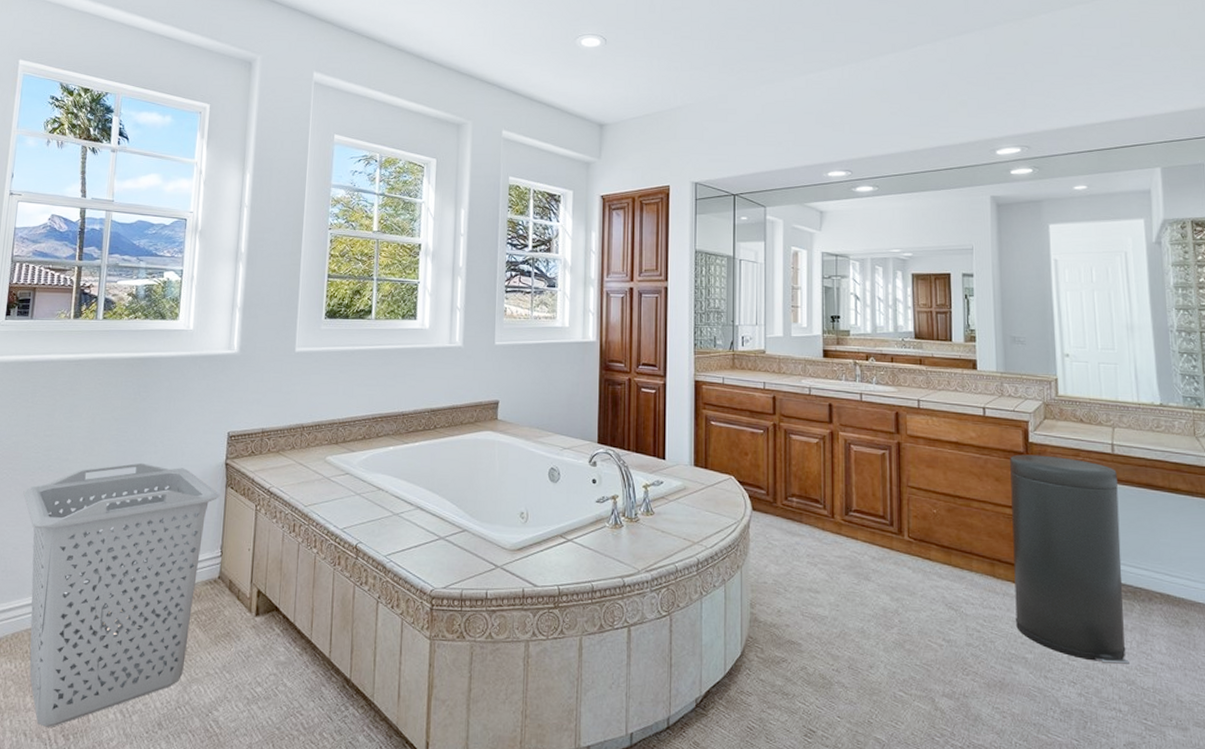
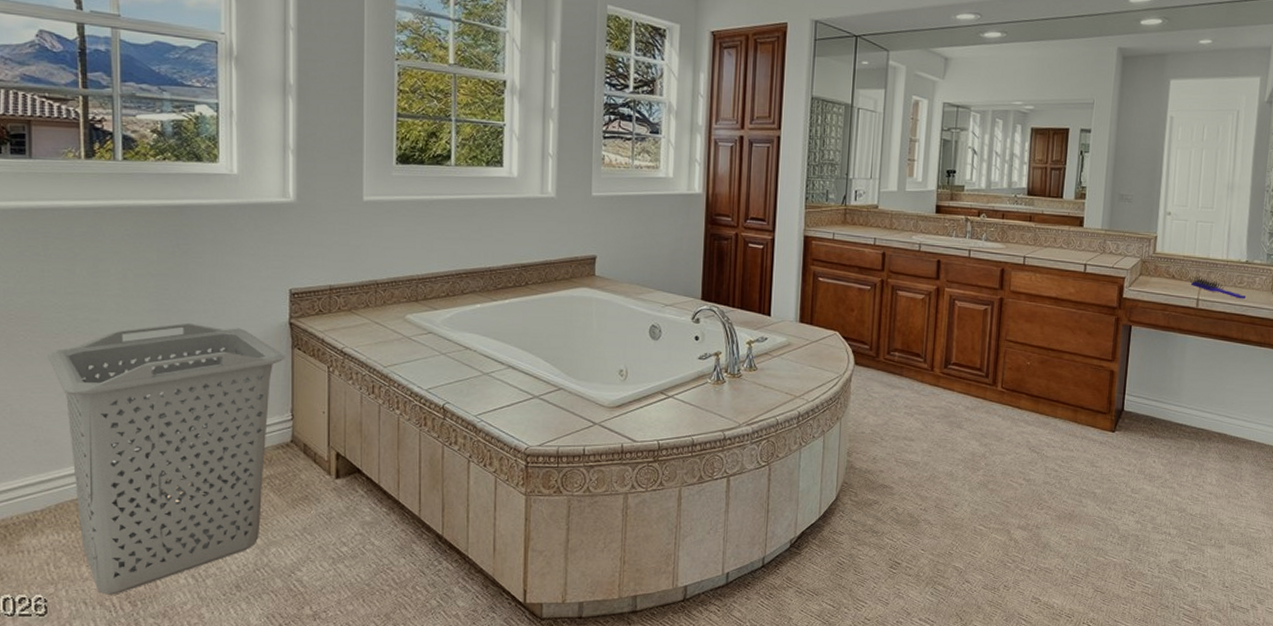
pedal bin: present [1010,454,1130,666] -> none [1089,309,1198,496]
hairbrush: none [1100,420,1167,444] -> present [1189,277,1247,299]

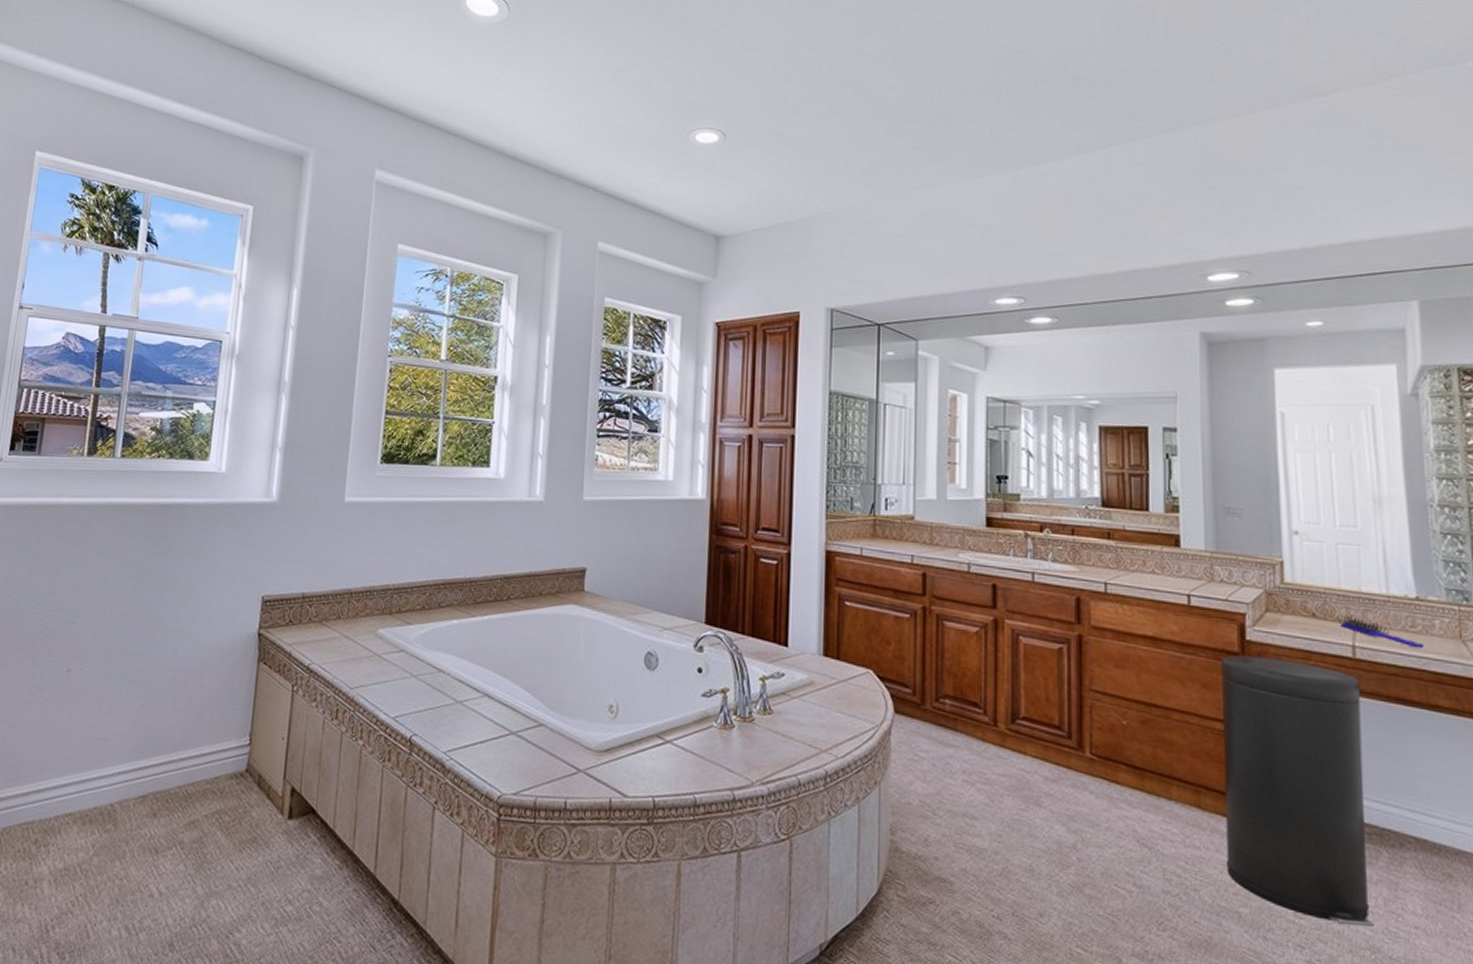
laundry basket: present [48,322,286,595] -> none [21,629,251,943]
pedal bin: none [1089,309,1198,496] -> present [1221,655,1374,928]

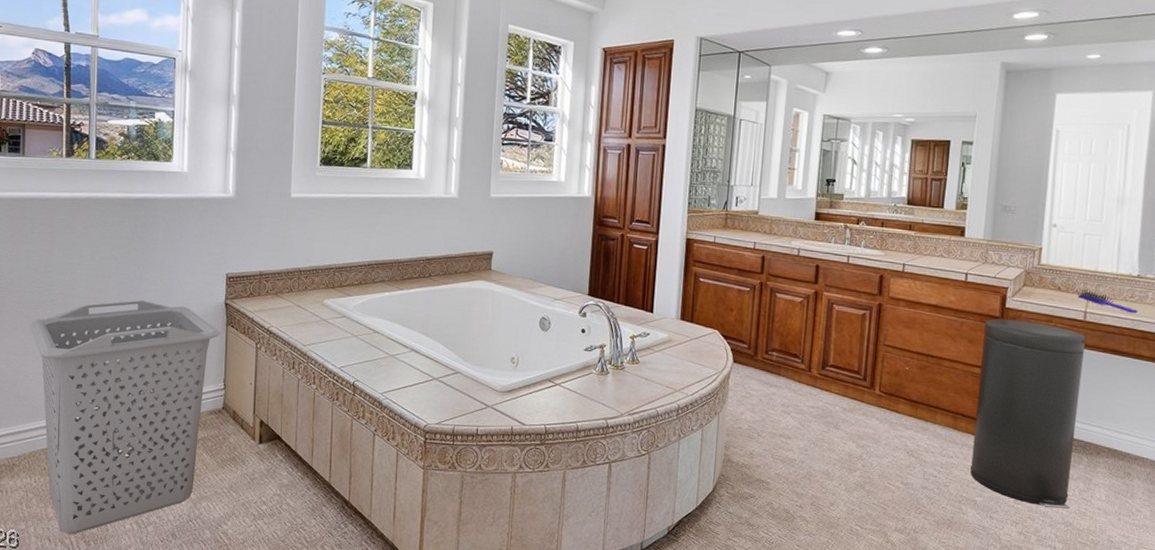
laundry basket: none [21,629,251,943] -> present [29,300,221,534]

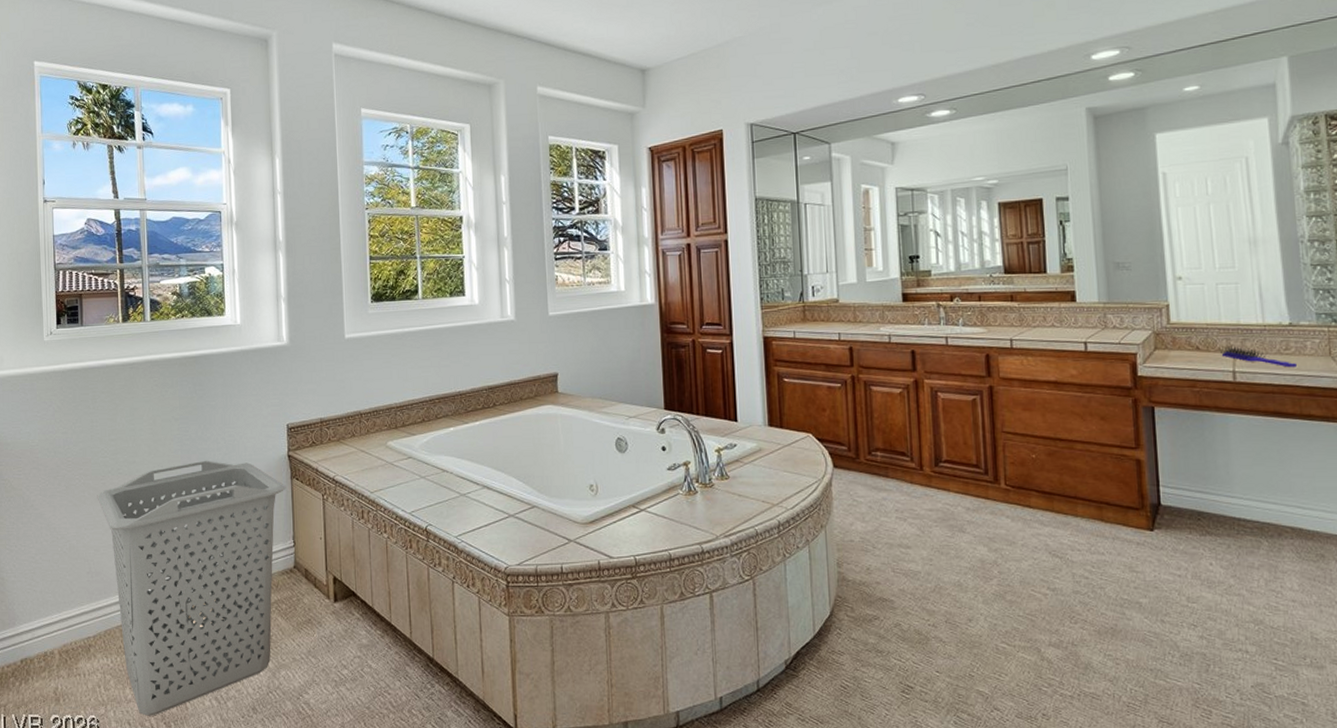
pedal bin: present [970,318,1086,510] -> none [1116,389,1257,605]

